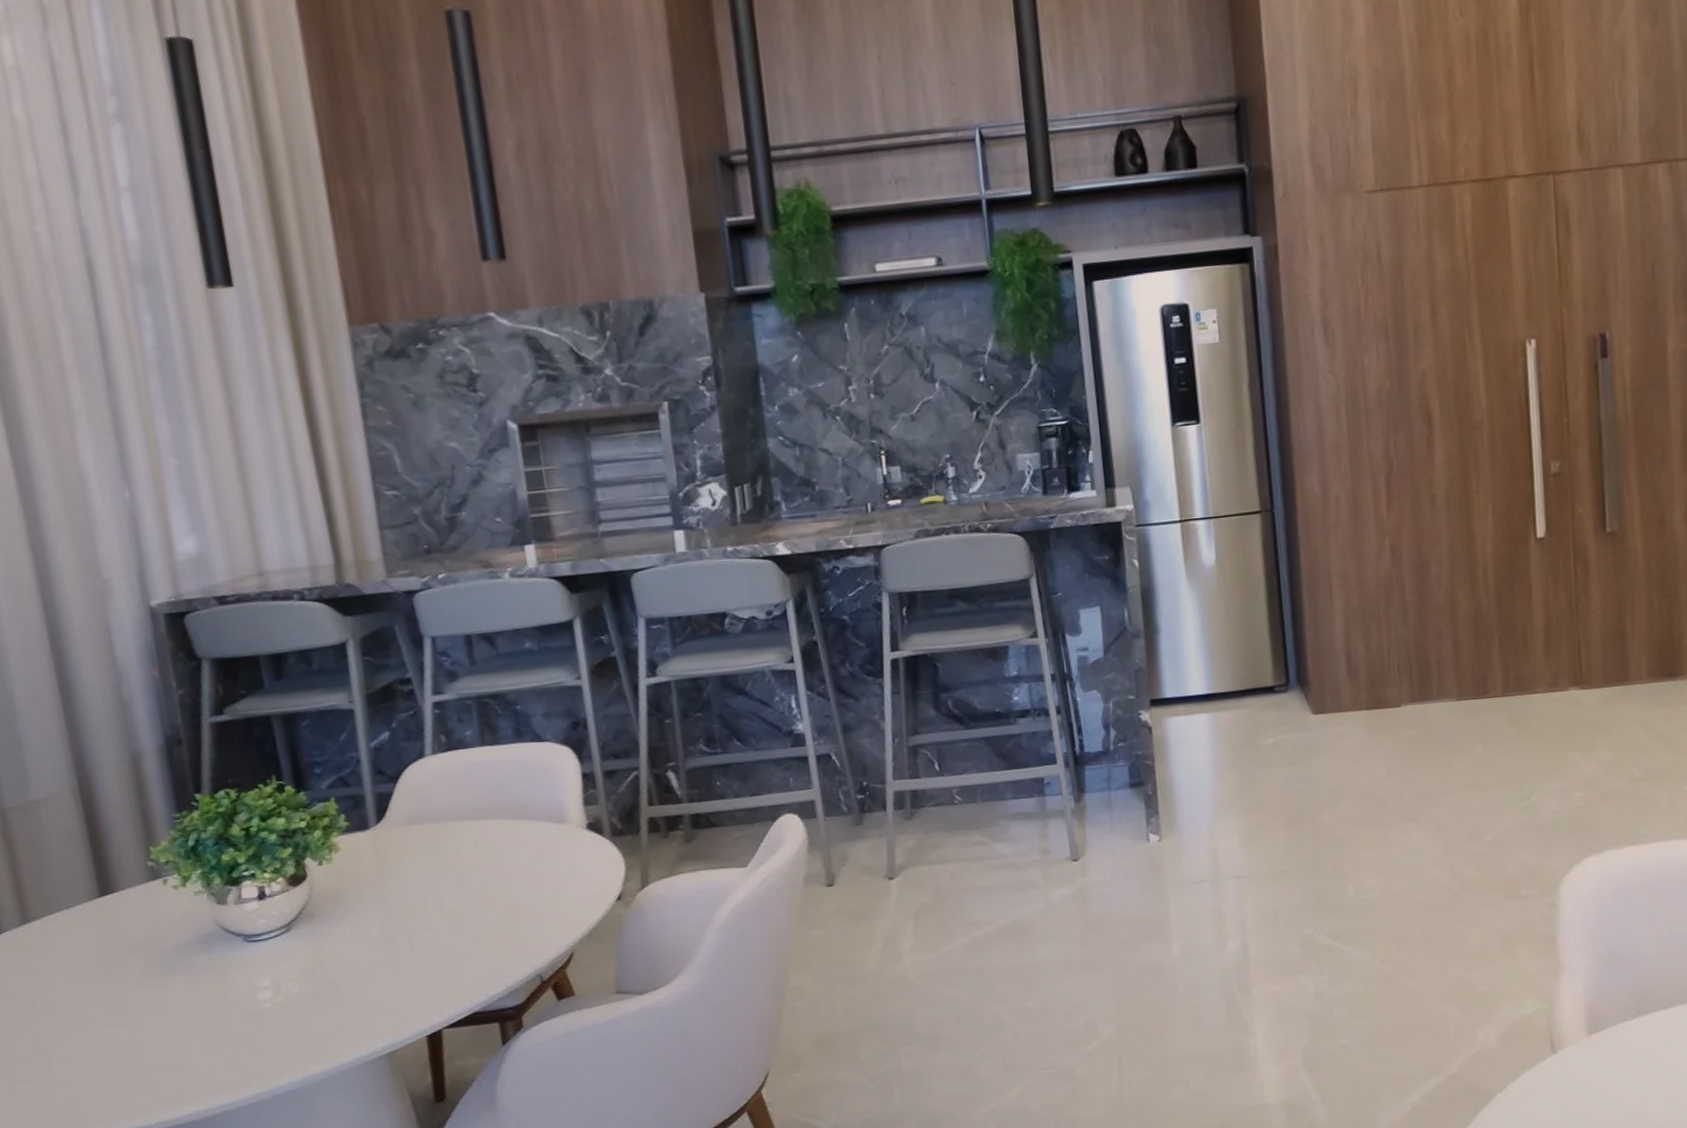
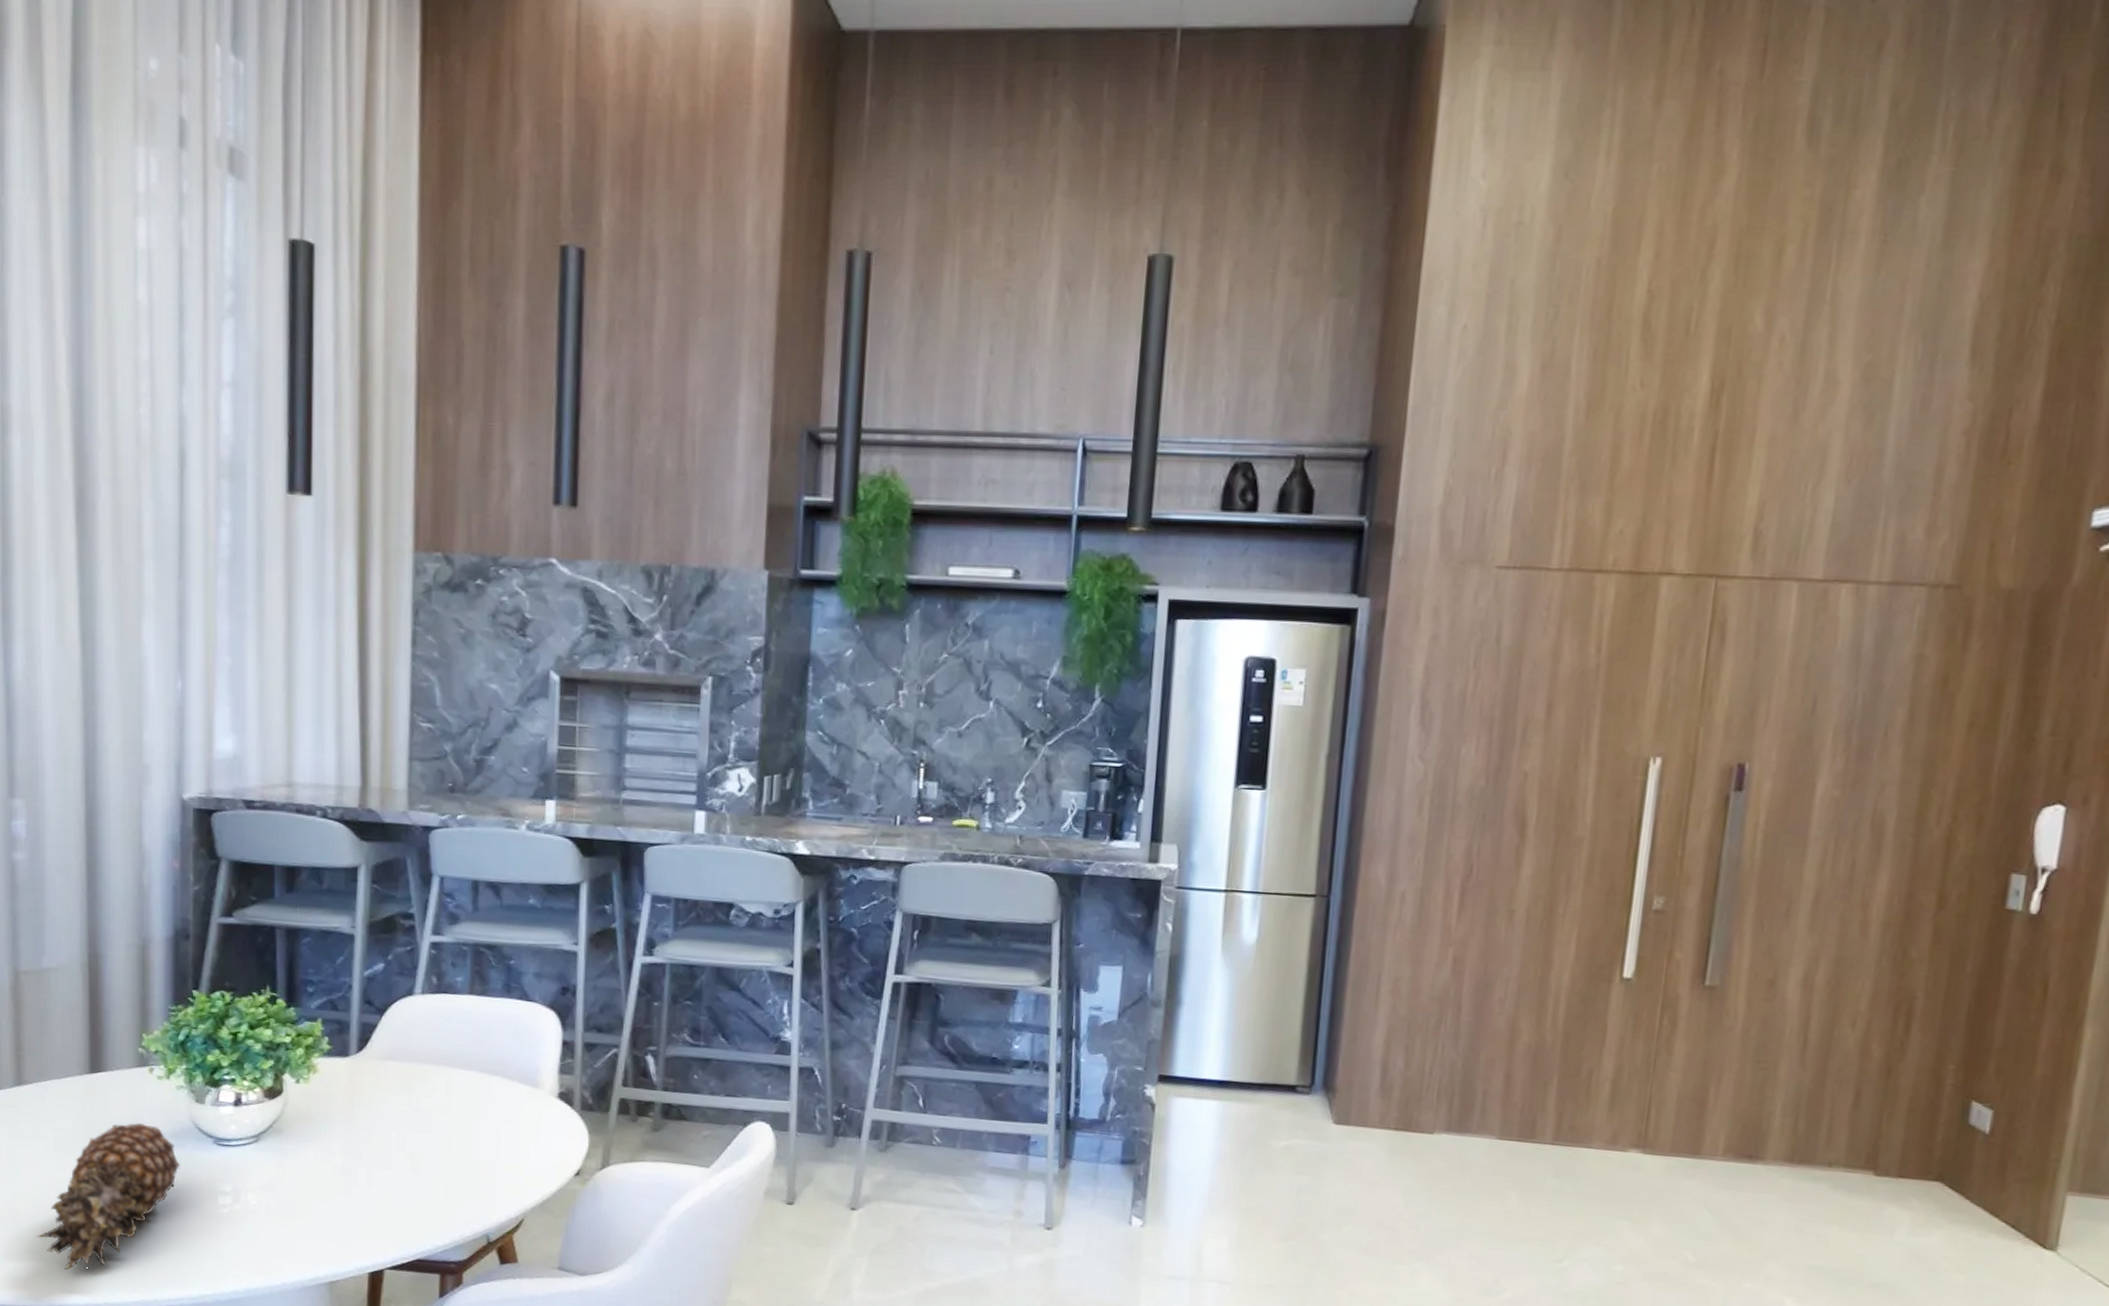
fruit: none [71,935,212,1099] -> present [36,1123,180,1271]

